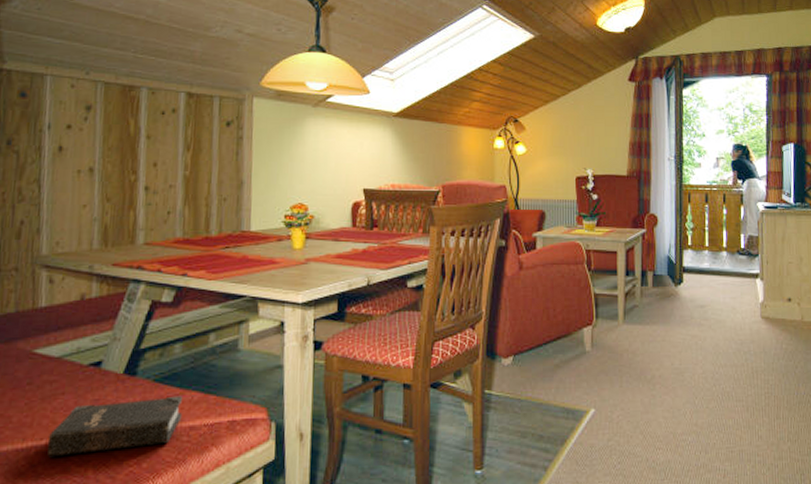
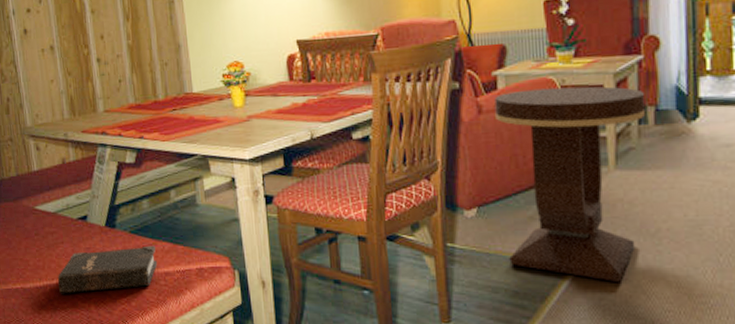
side table: none [533,251,647,424] -> present [494,86,646,282]

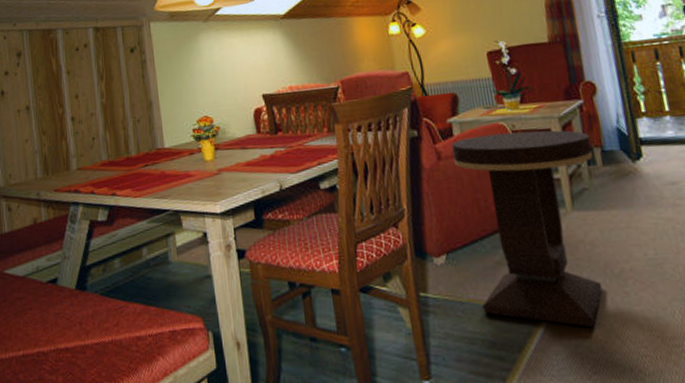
hardback book: present [57,245,158,294] -> none [24,308,129,366]

